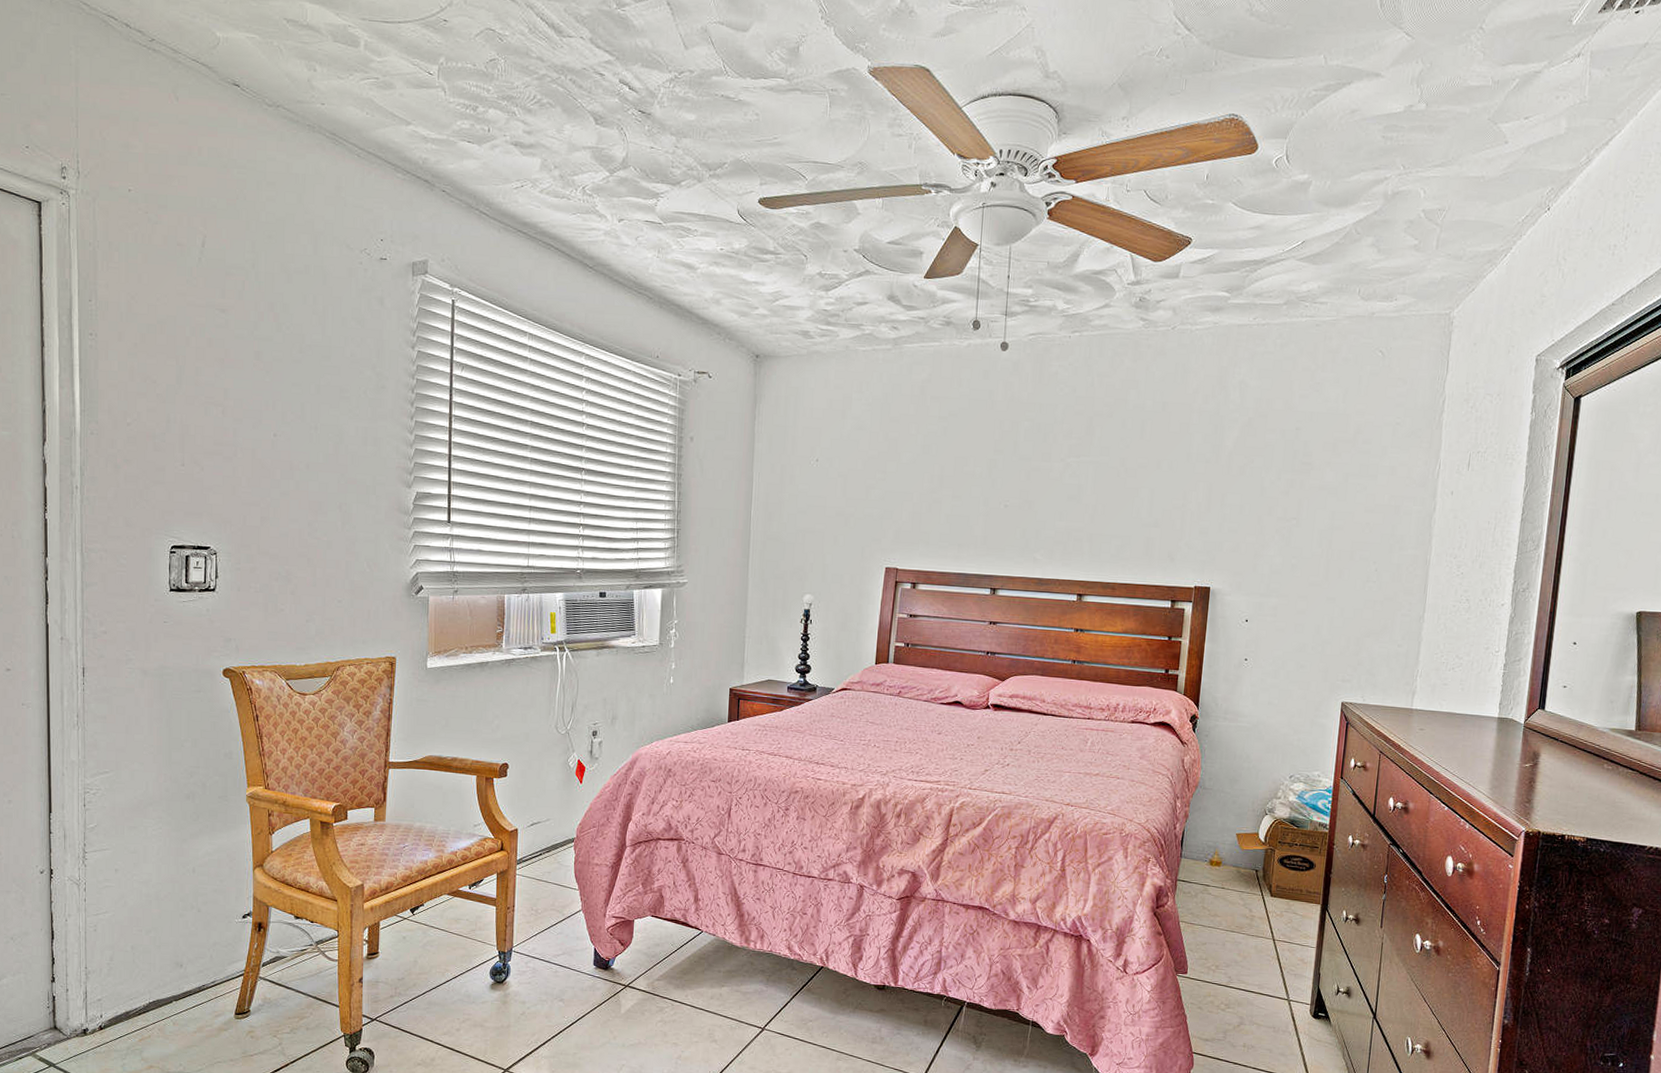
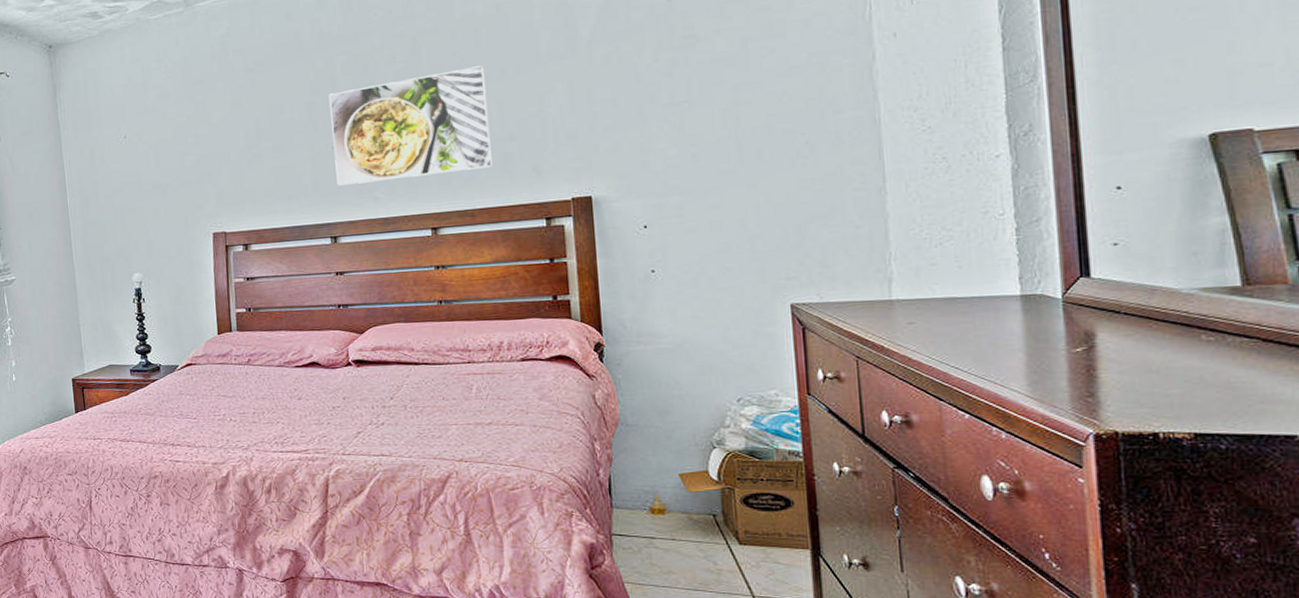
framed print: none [1004,455,1144,548] -> present [328,66,494,186]

